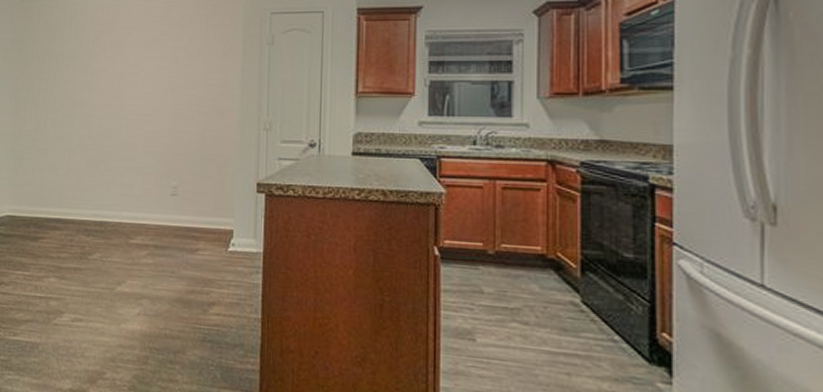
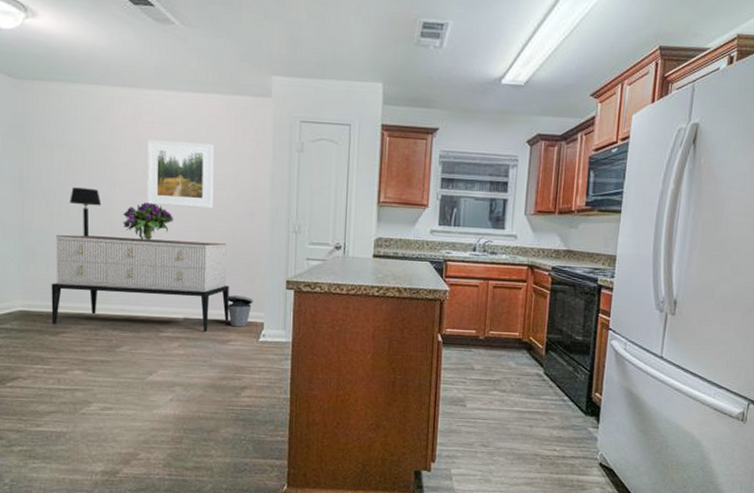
sideboard: none [33,140,198,239] -> present [51,235,229,332]
table lamp: none [55,94,82,142] -> present [70,187,102,237]
bouquet: none [100,105,146,143] -> present [123,202,173,240]
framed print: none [122,43,186,109] -> present [147,139,214,209]
trash can: none [195,199,222,235] -> present [226,295,253,327]

